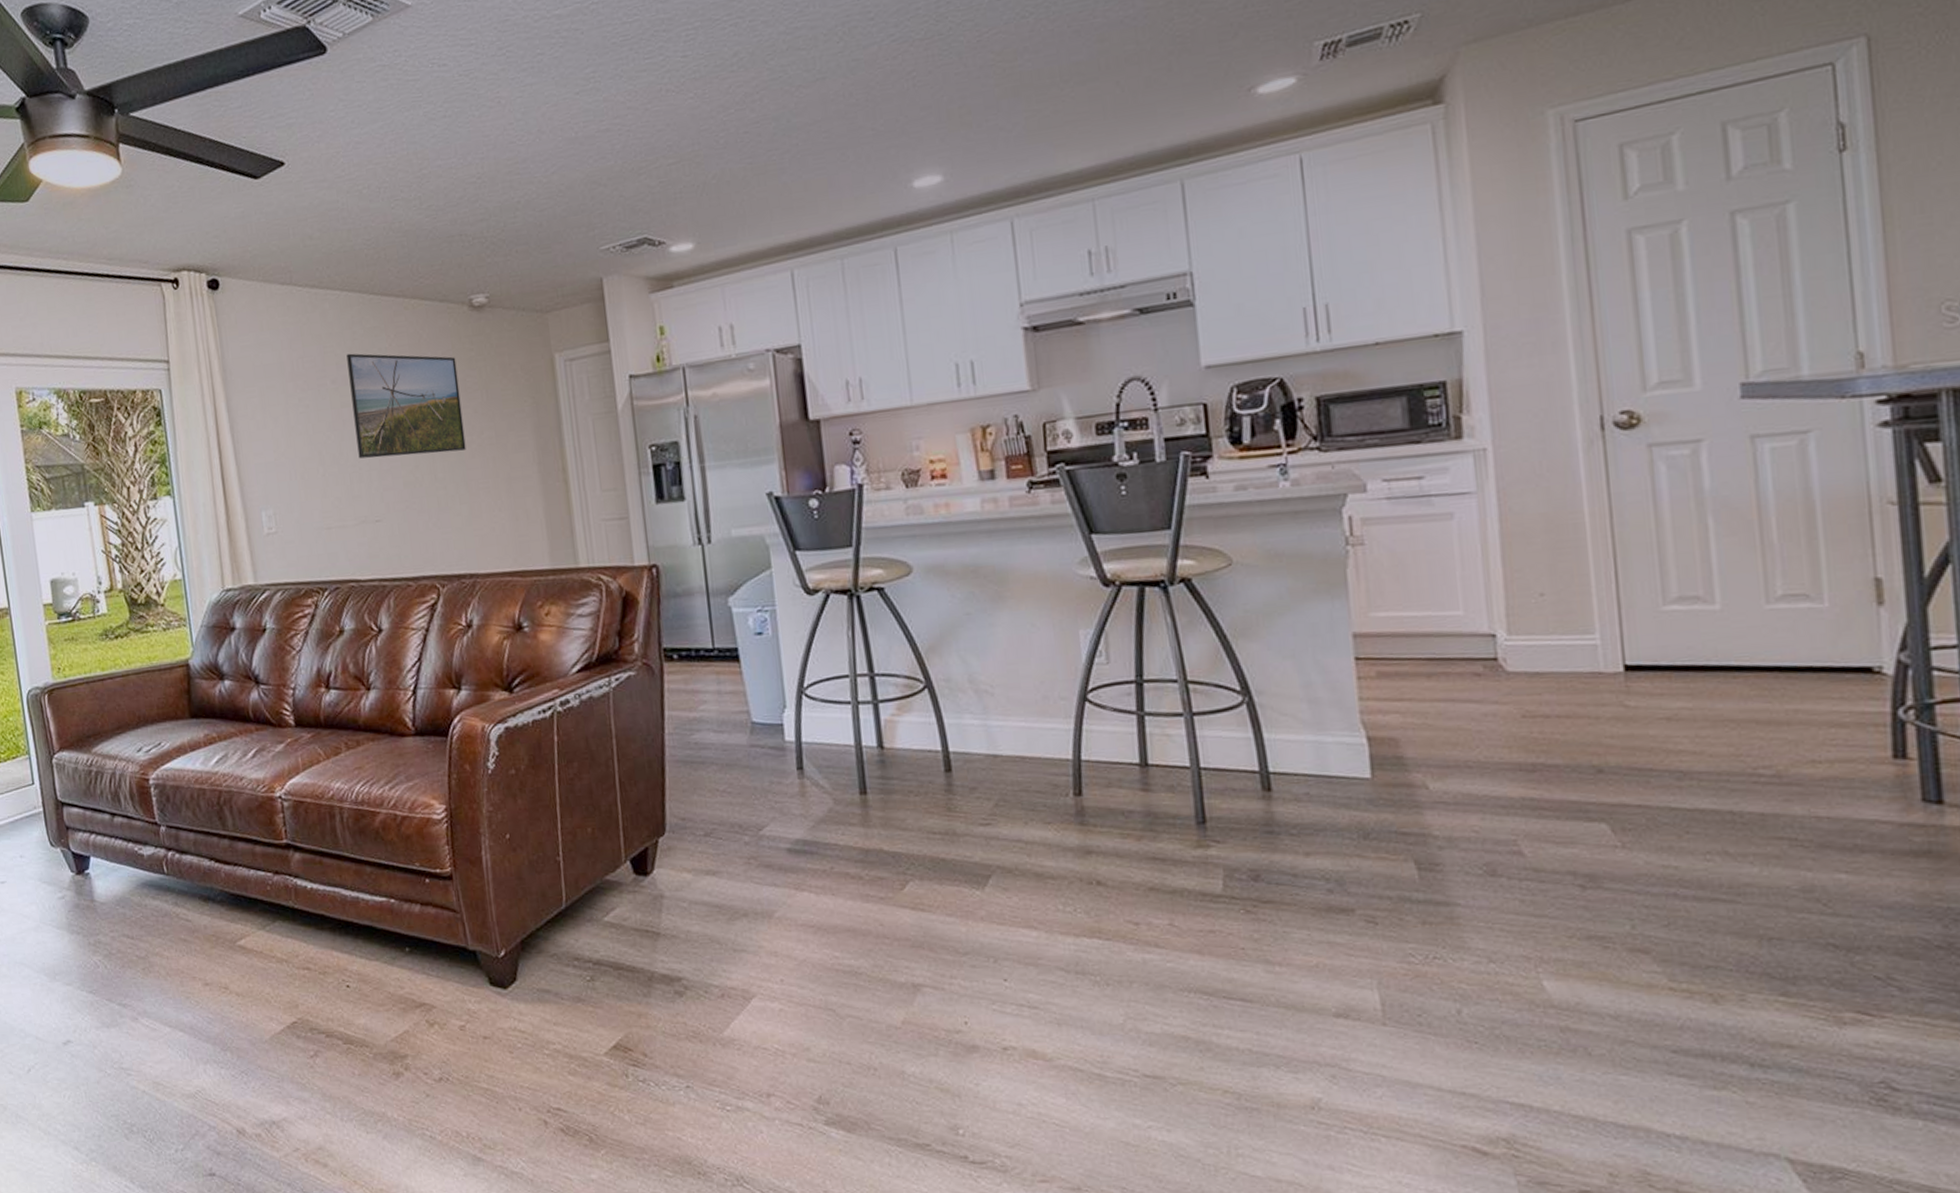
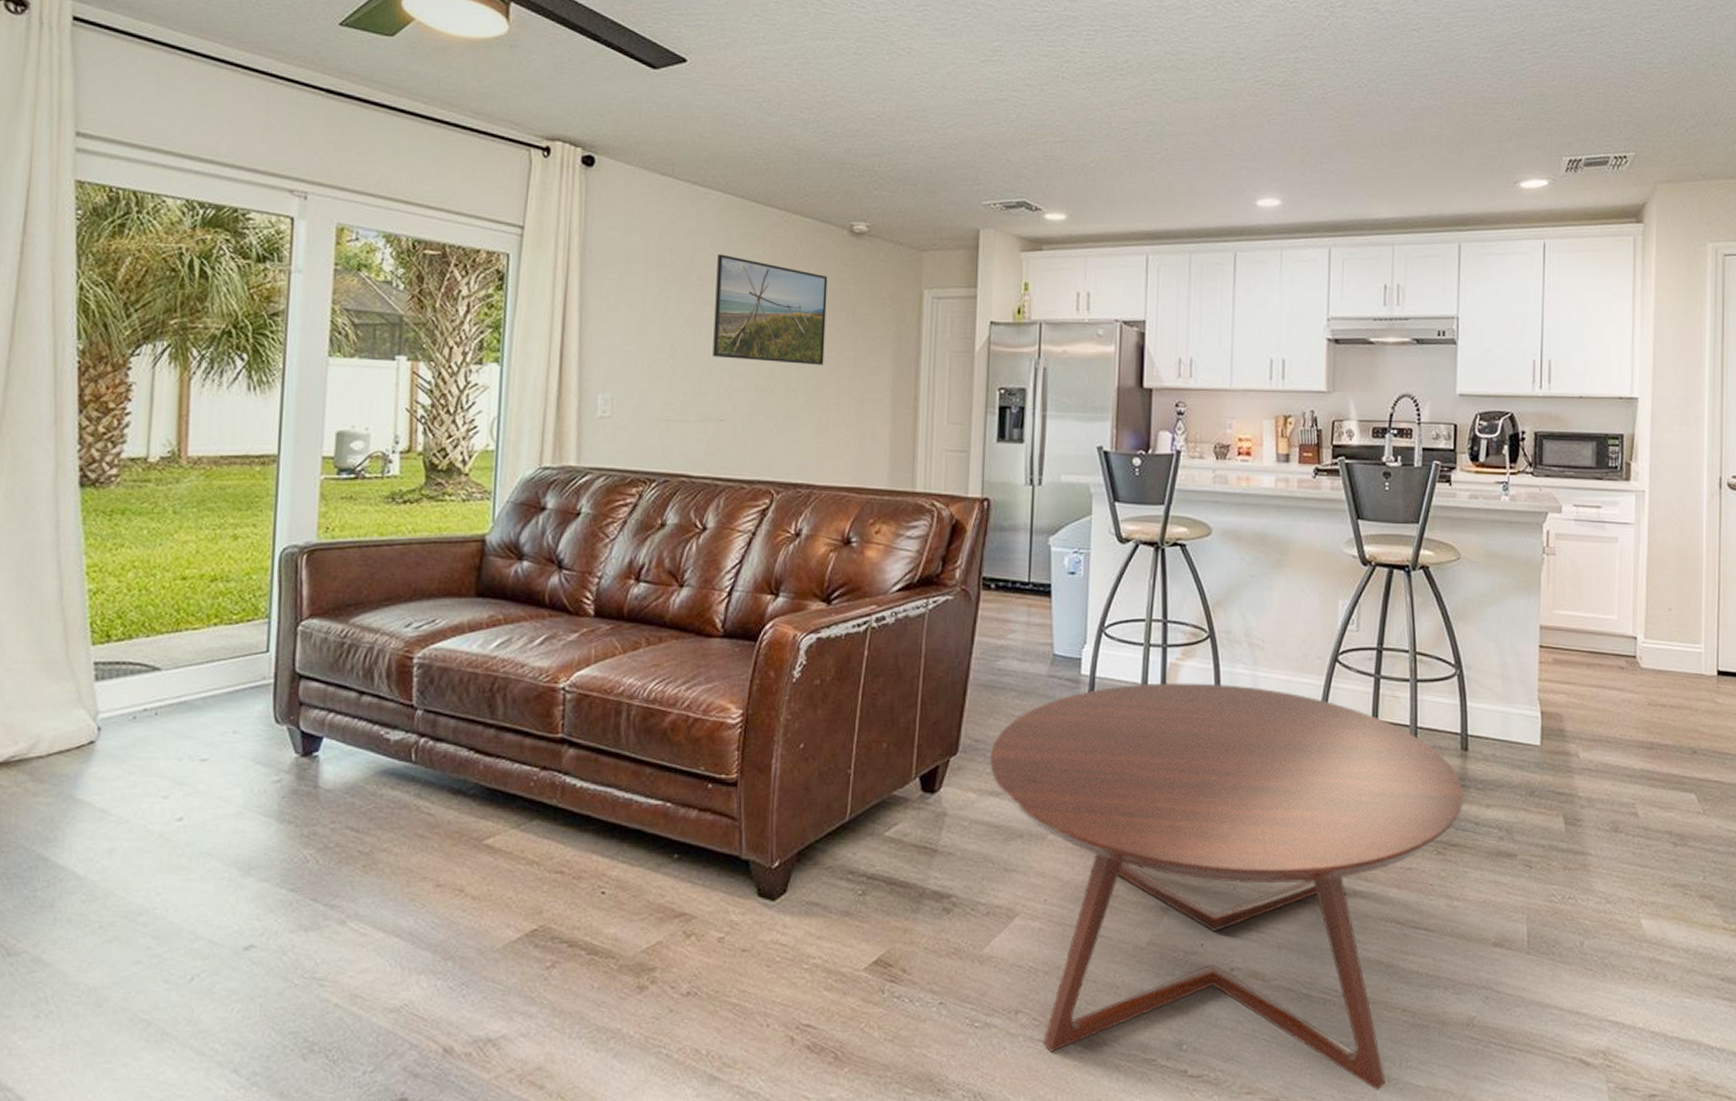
coffee table: none [699,737,1273,1180] -> present [990,682,1463,1090]

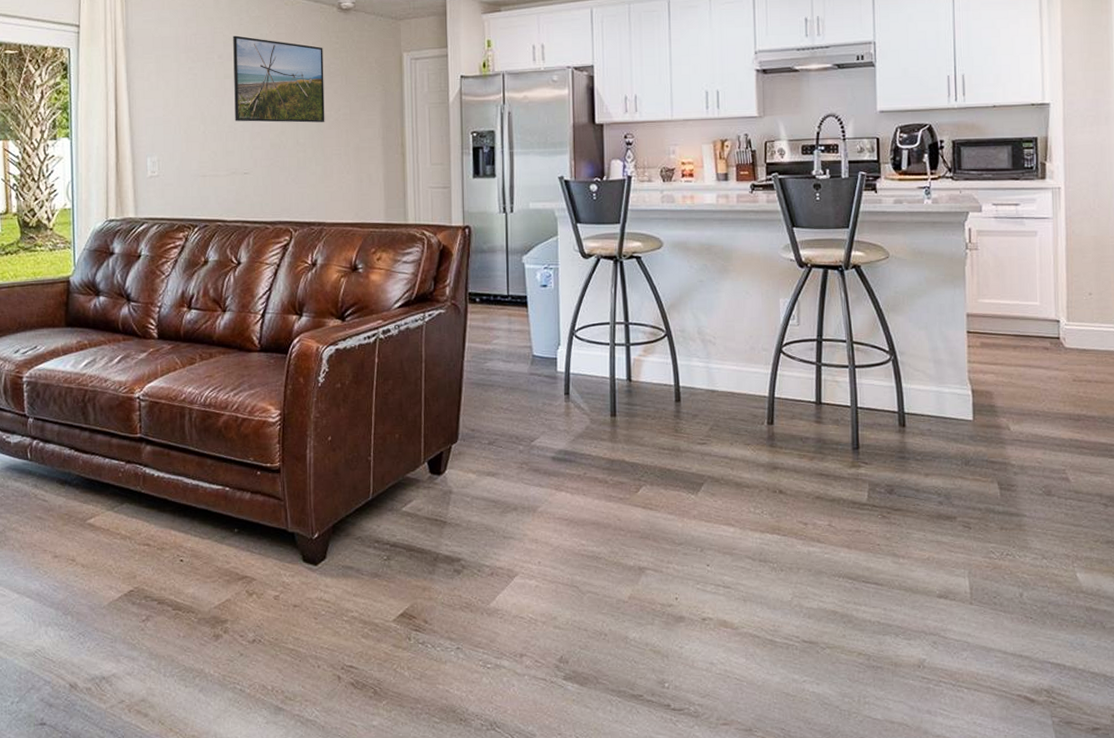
coffee table: present [990,682,1463,1090] -> none [485,375,904,722]

